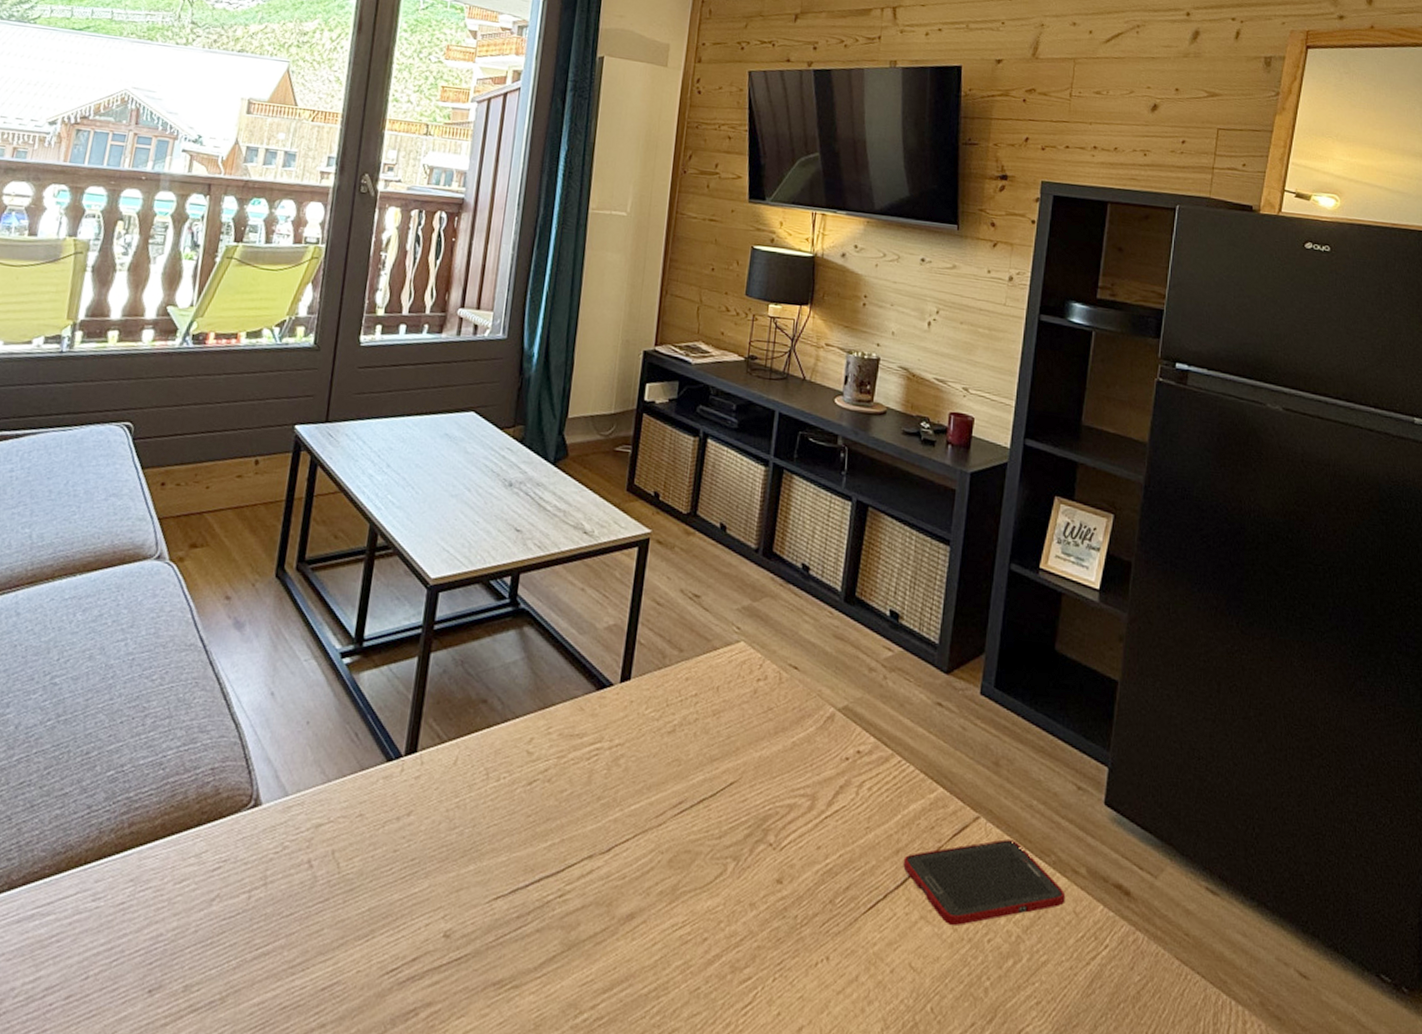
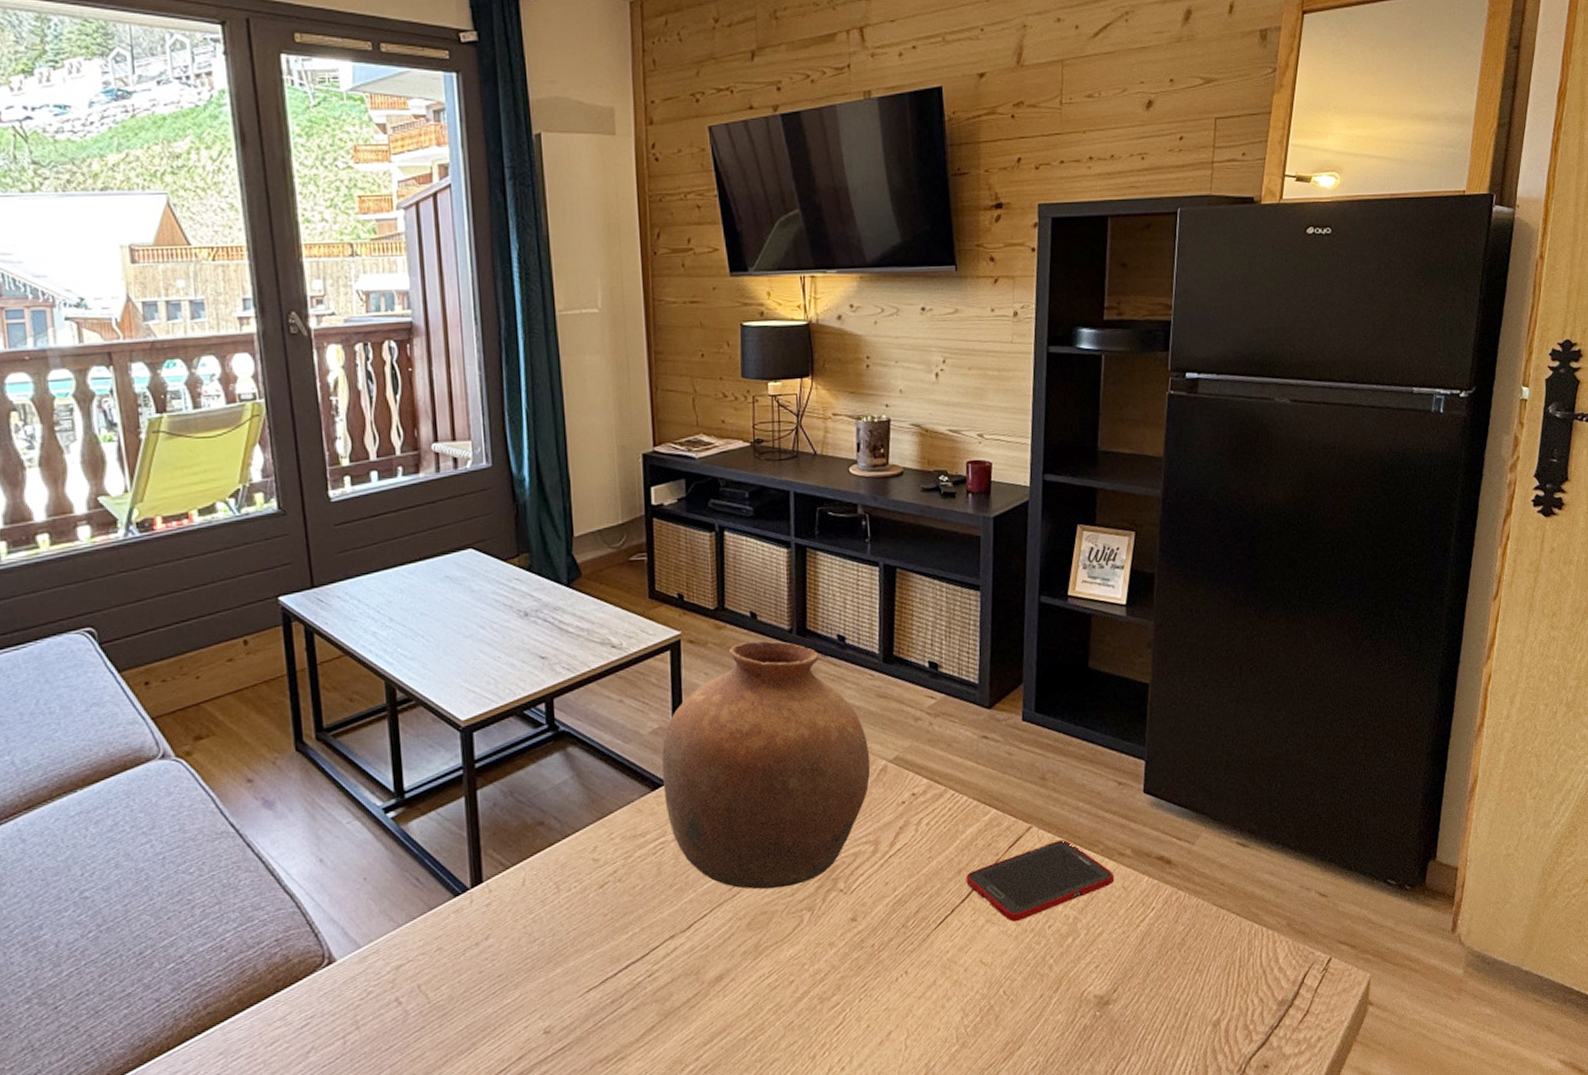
pottery: none [607,553,819,828] -> present [662,641,871,890]

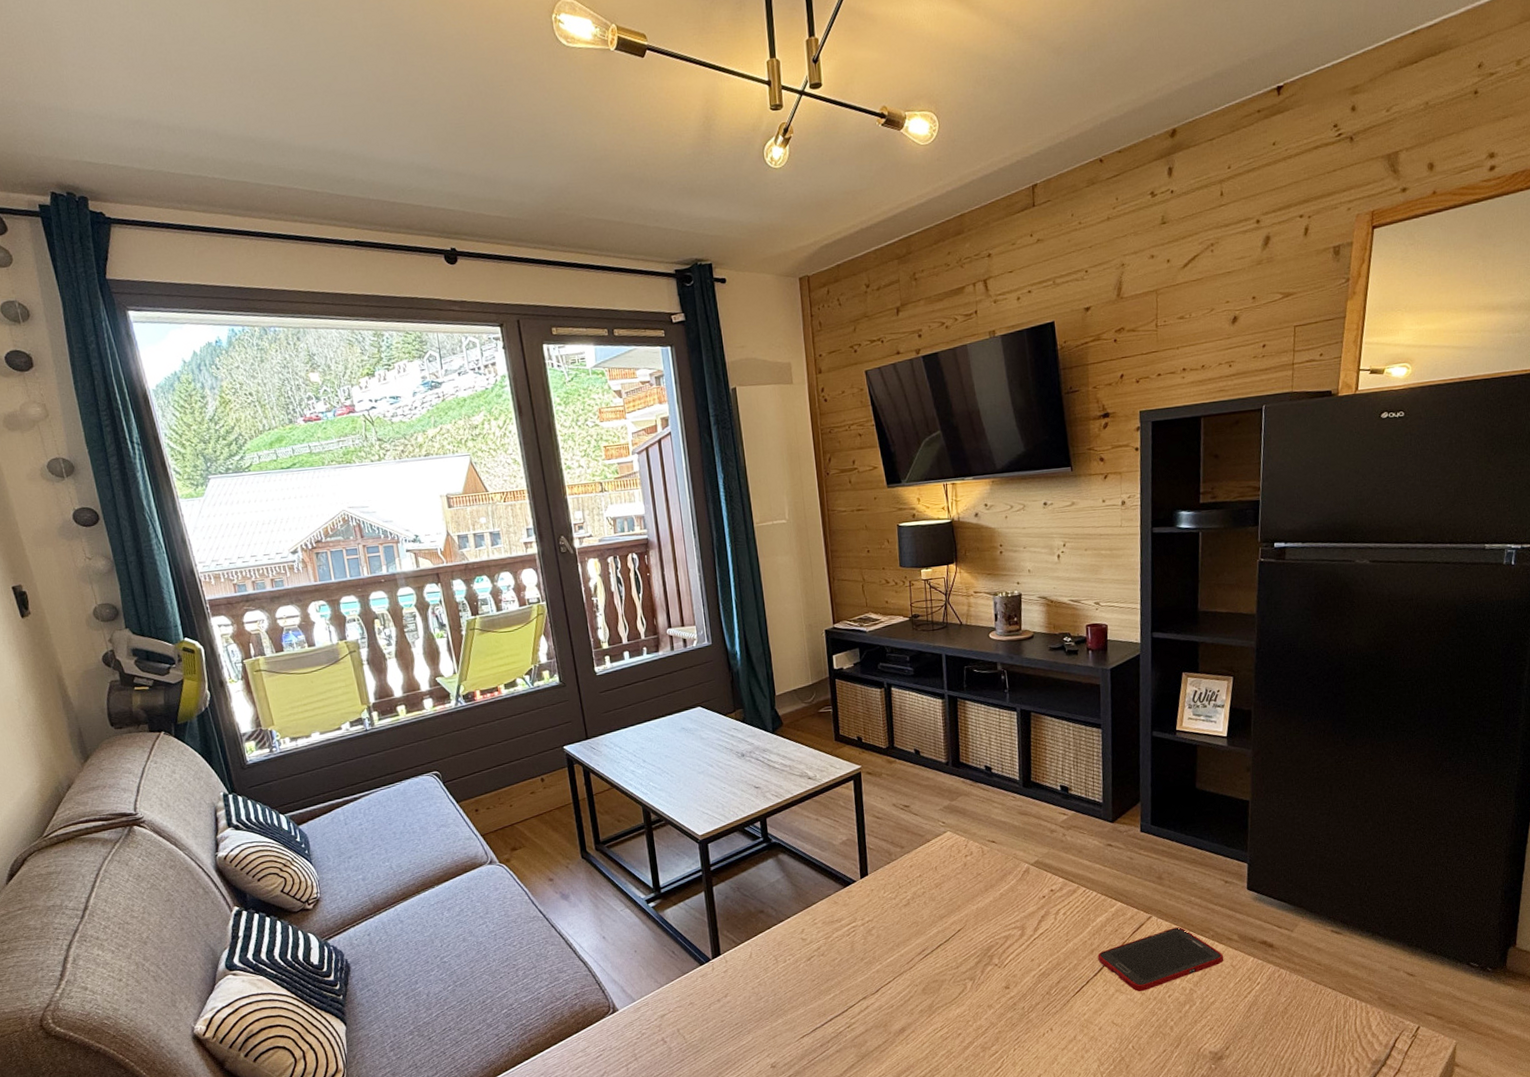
pottery: present [662,641,871,890] -> none [850,771,1016,963]

